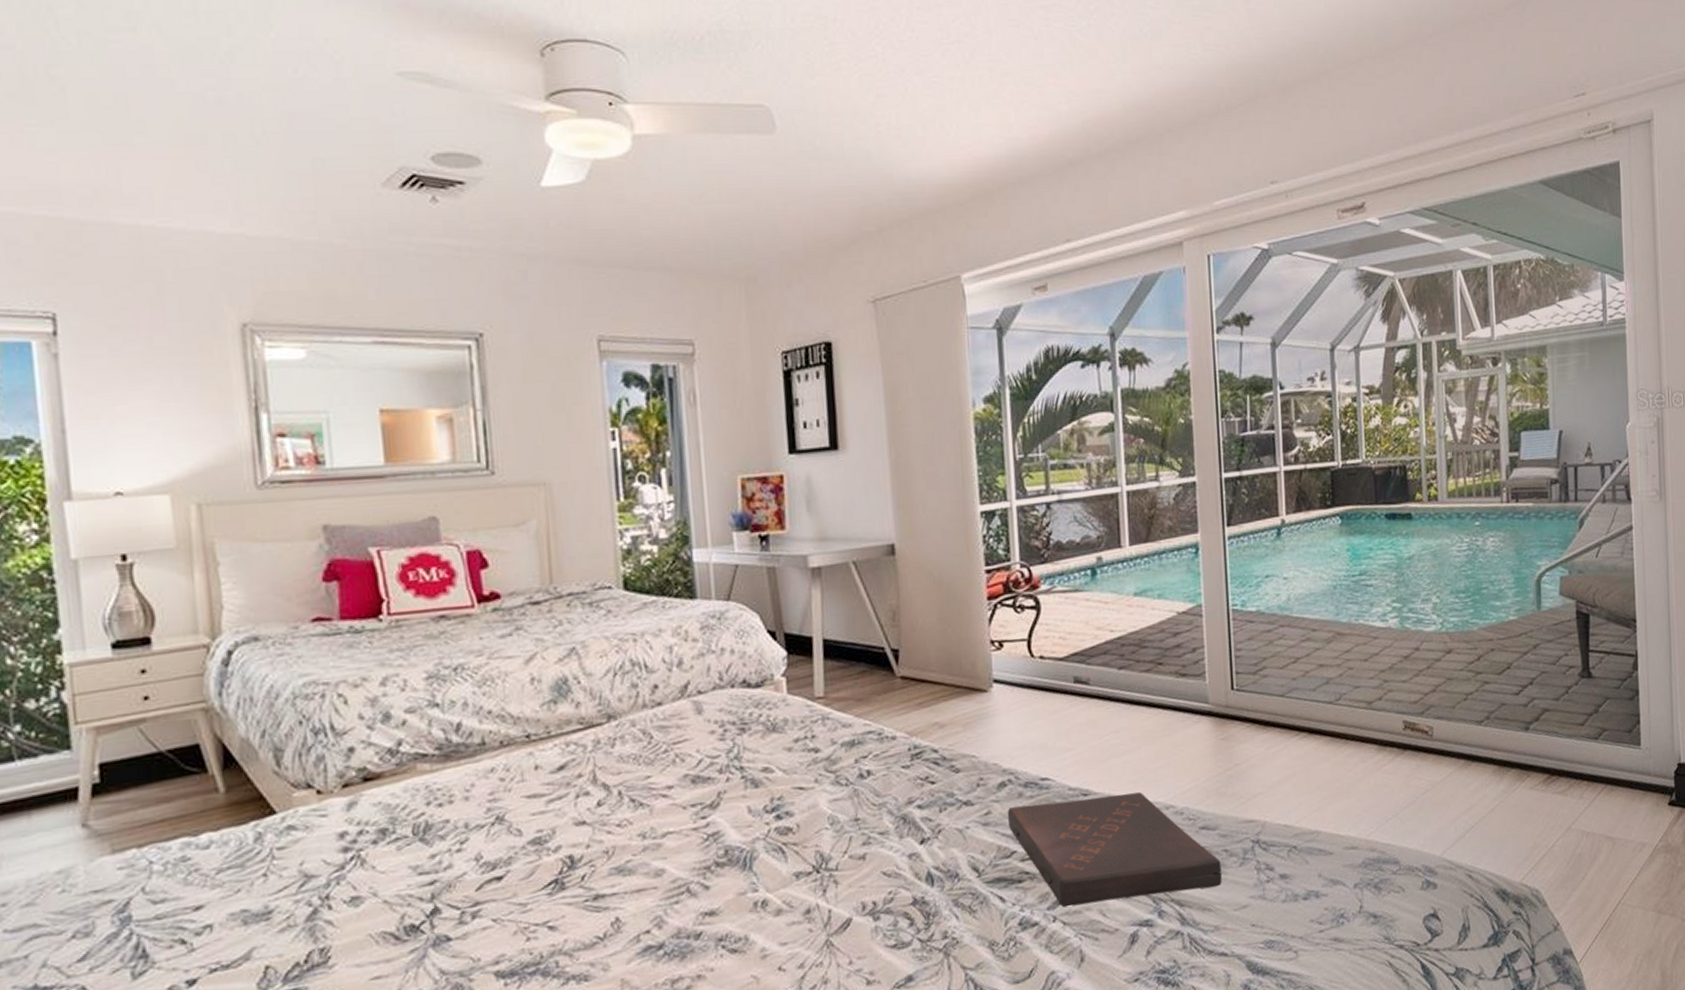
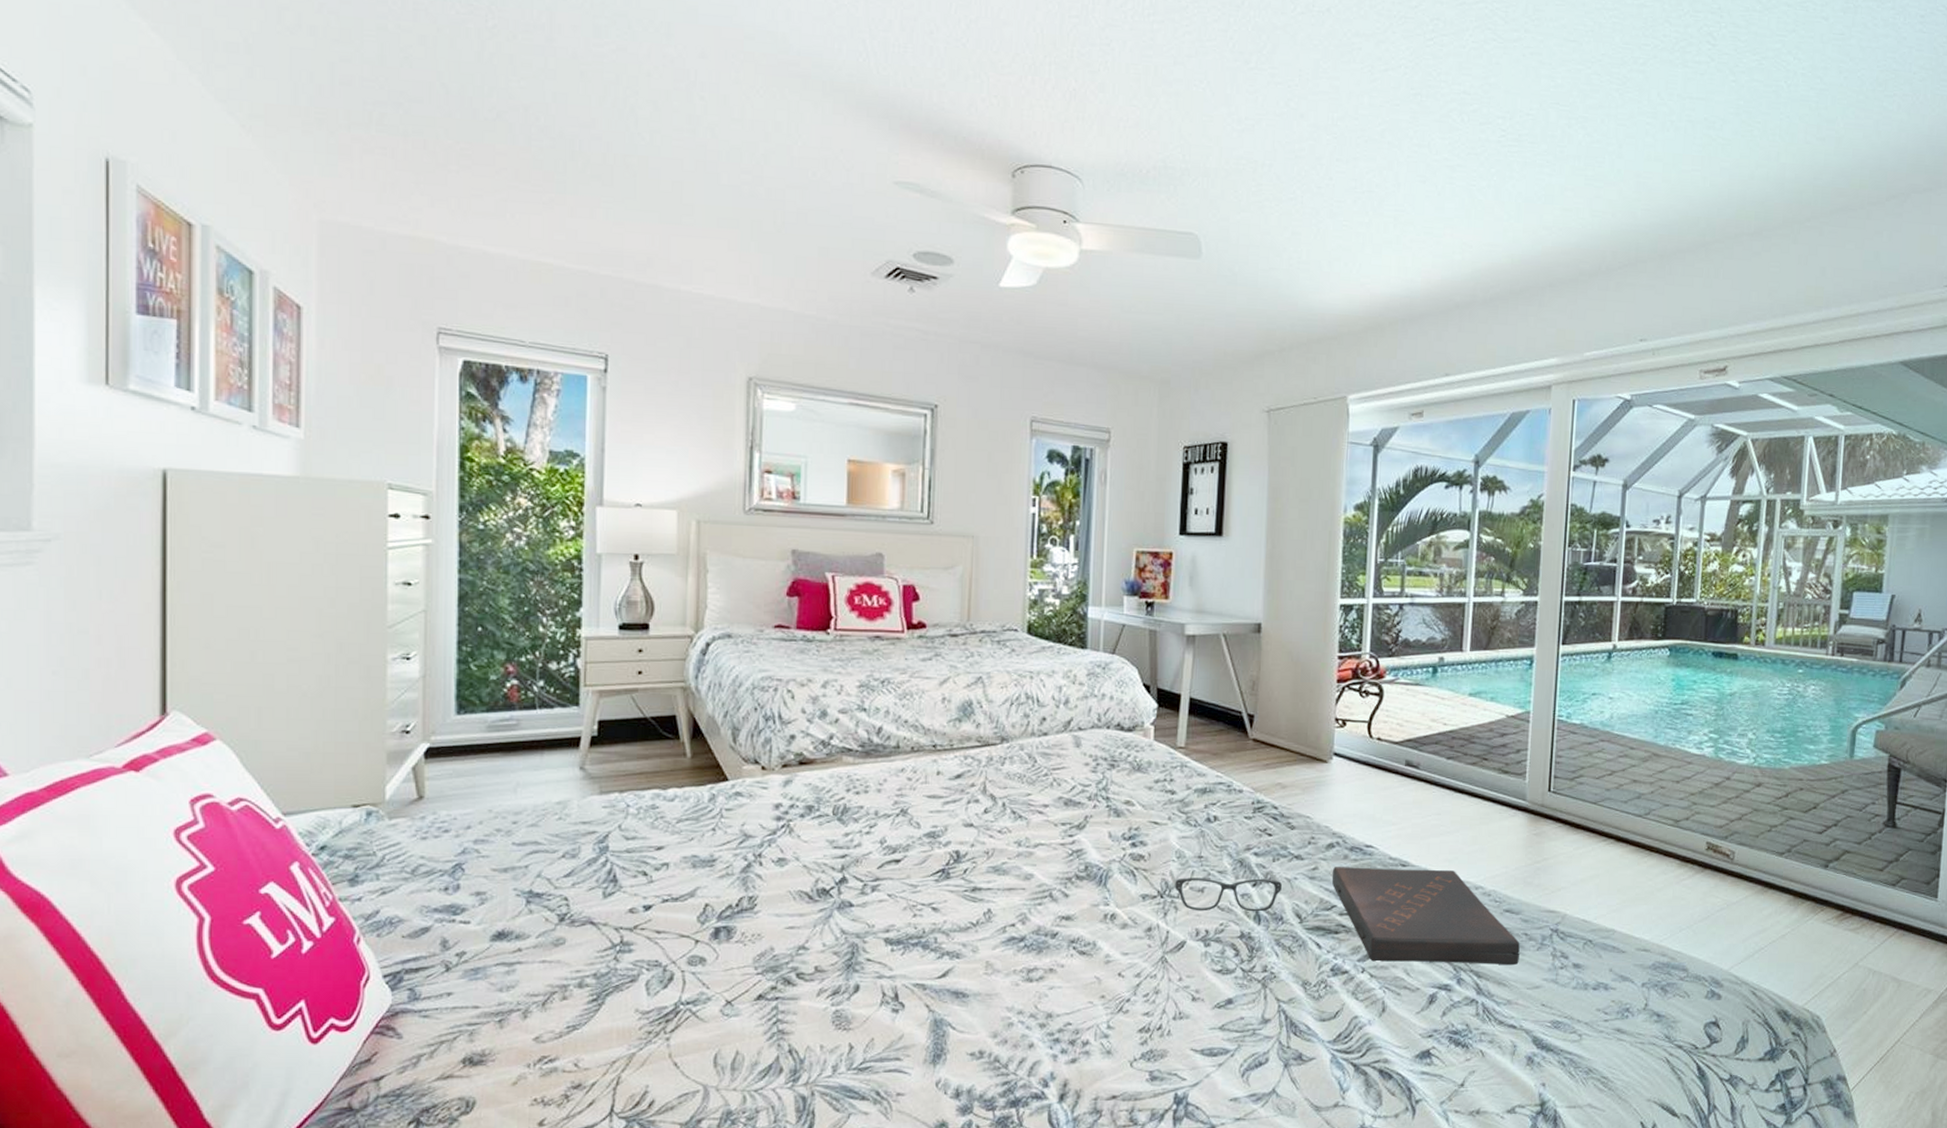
eyeglasses: none [823,823,953,882] -> present [1169,869,1282,912]

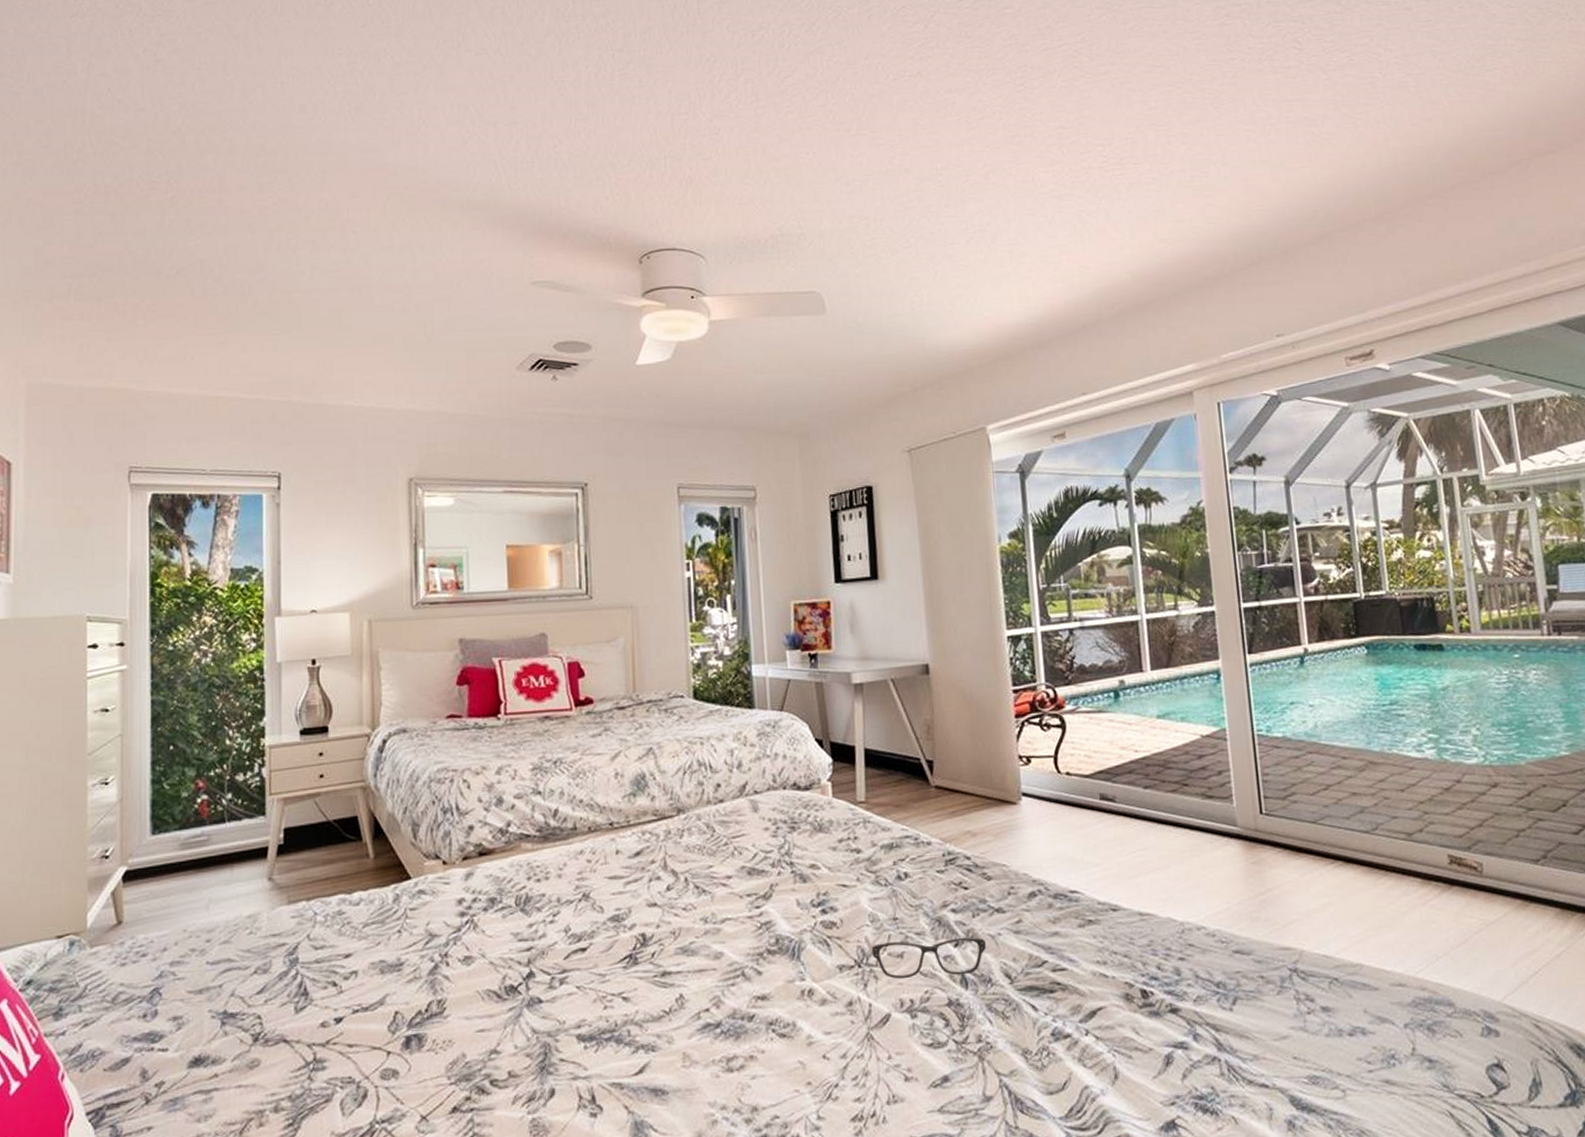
book: present [1331,867,1521,966] -> none [1037,911,1260,1022]

